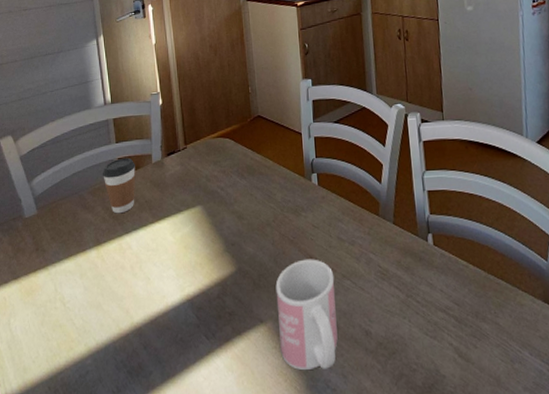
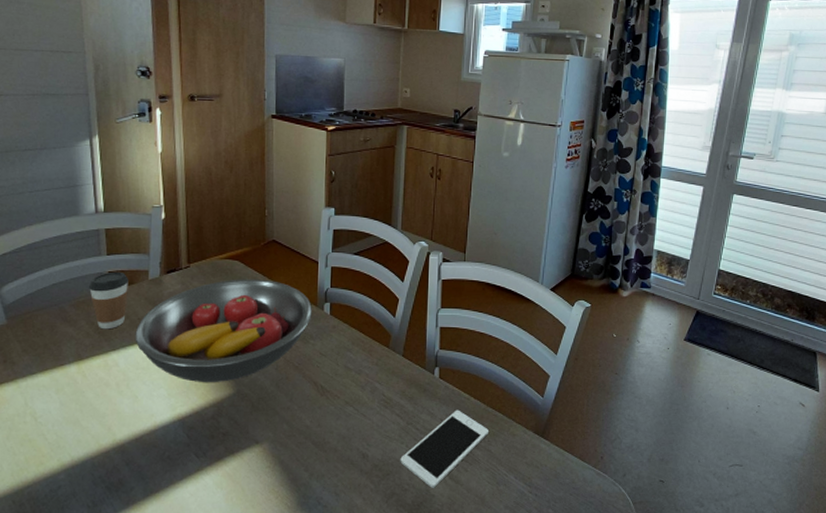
fruit bowl: none [144,154,301,262] -> present [135,279,312,383]
mug: present [275,259,338,371] -> none [274,385,337,489]
cell phone: none [404,279,494,368] -> present [400,409,488,488]

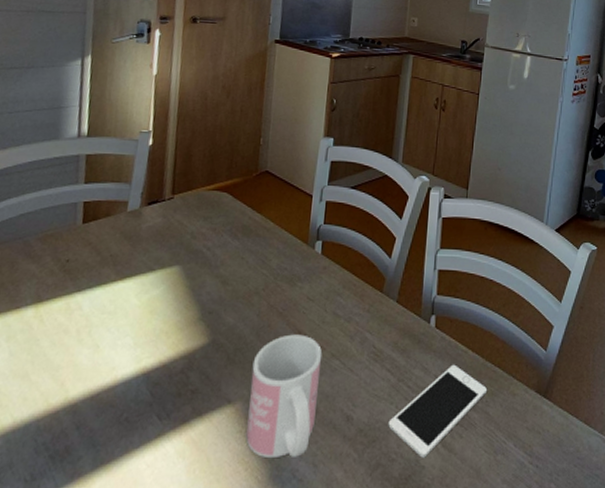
coffee cup: present [89,271,129,330] -> none [60,201,105,267]
fruit bowl: present [135,279,312,383] -> none [104,212,302,331]
mug: none [274,385,337,489] -> present [246,334,322,459]

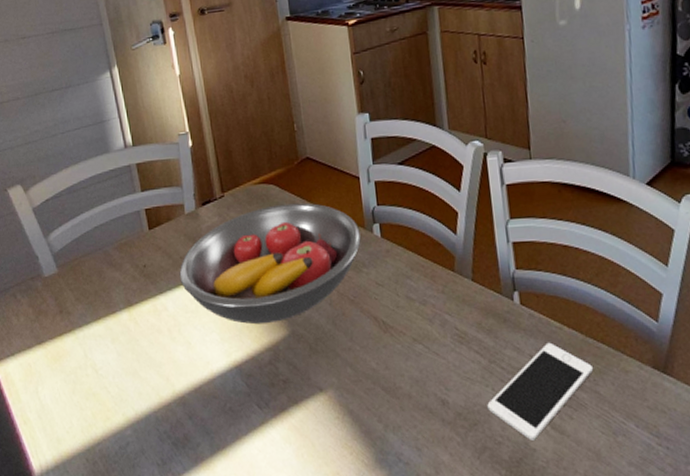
fruit bowl: none [104,212,302,331] -> present [179,203,361,325]
mug: present [246,334,322,459] -> none [335,320,410,443]

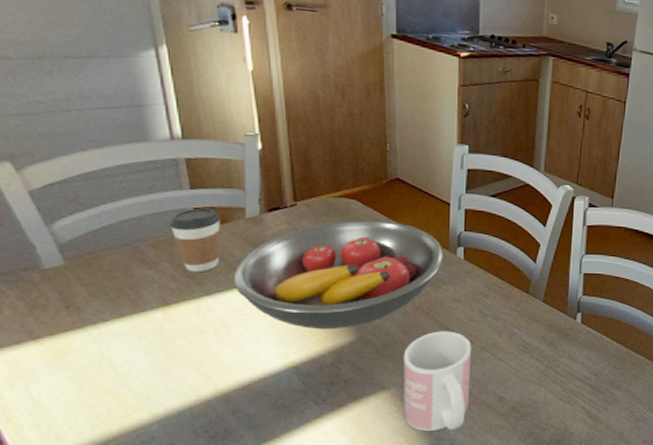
coffee cup: none [128,208,168,272] -> present [170,208,221,273]
mug: none [335,320,410,443] -> present [403,331,472,432]
cell phone: present [487,342,593,440] -> none [538,353,630,427]

